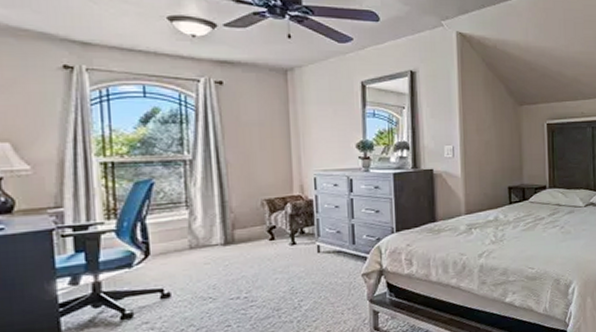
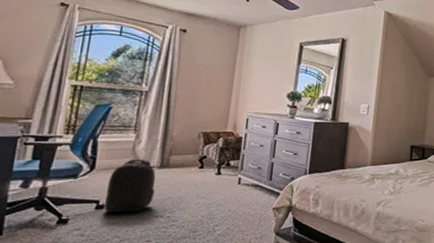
backpack: none [169,238,225,301] -> present [103,159,156,213]

